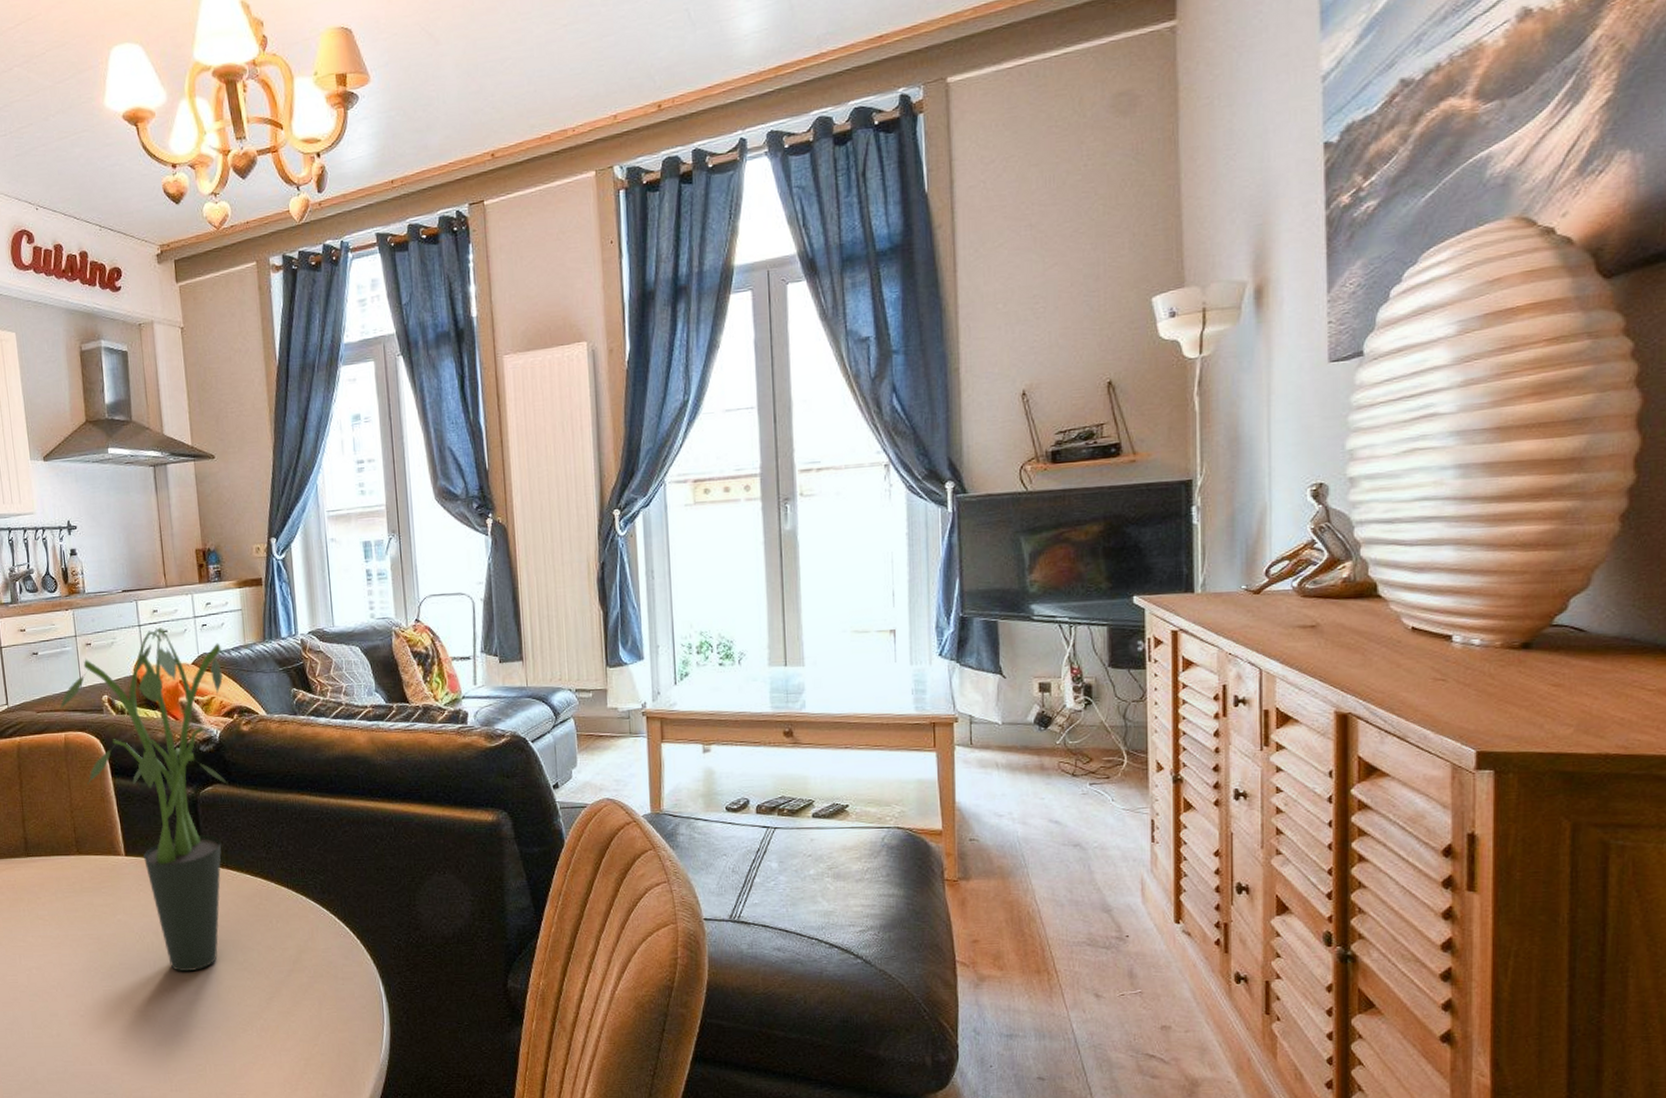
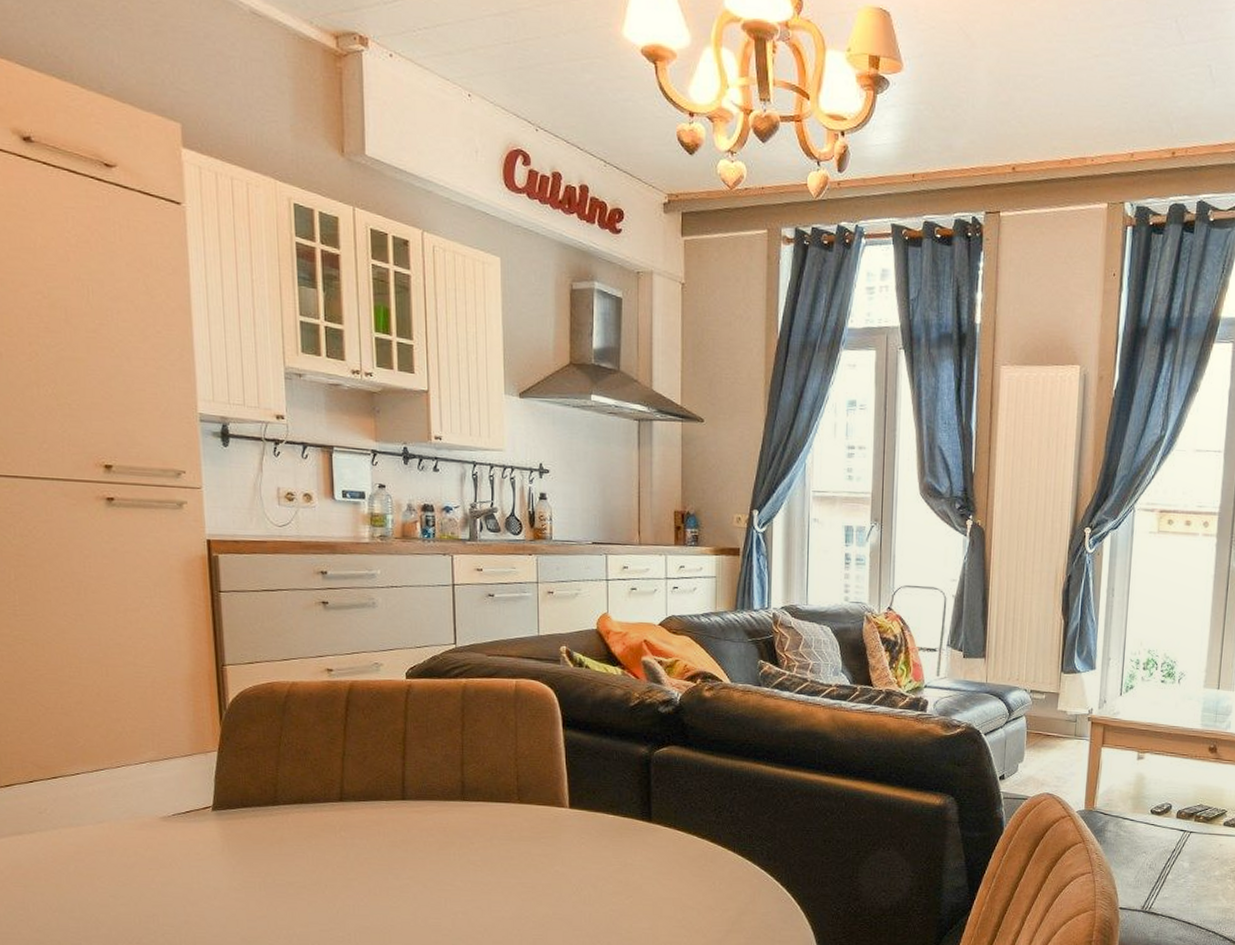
potted plant: present [60,627,227,972] -> none [513,584,691,926]

